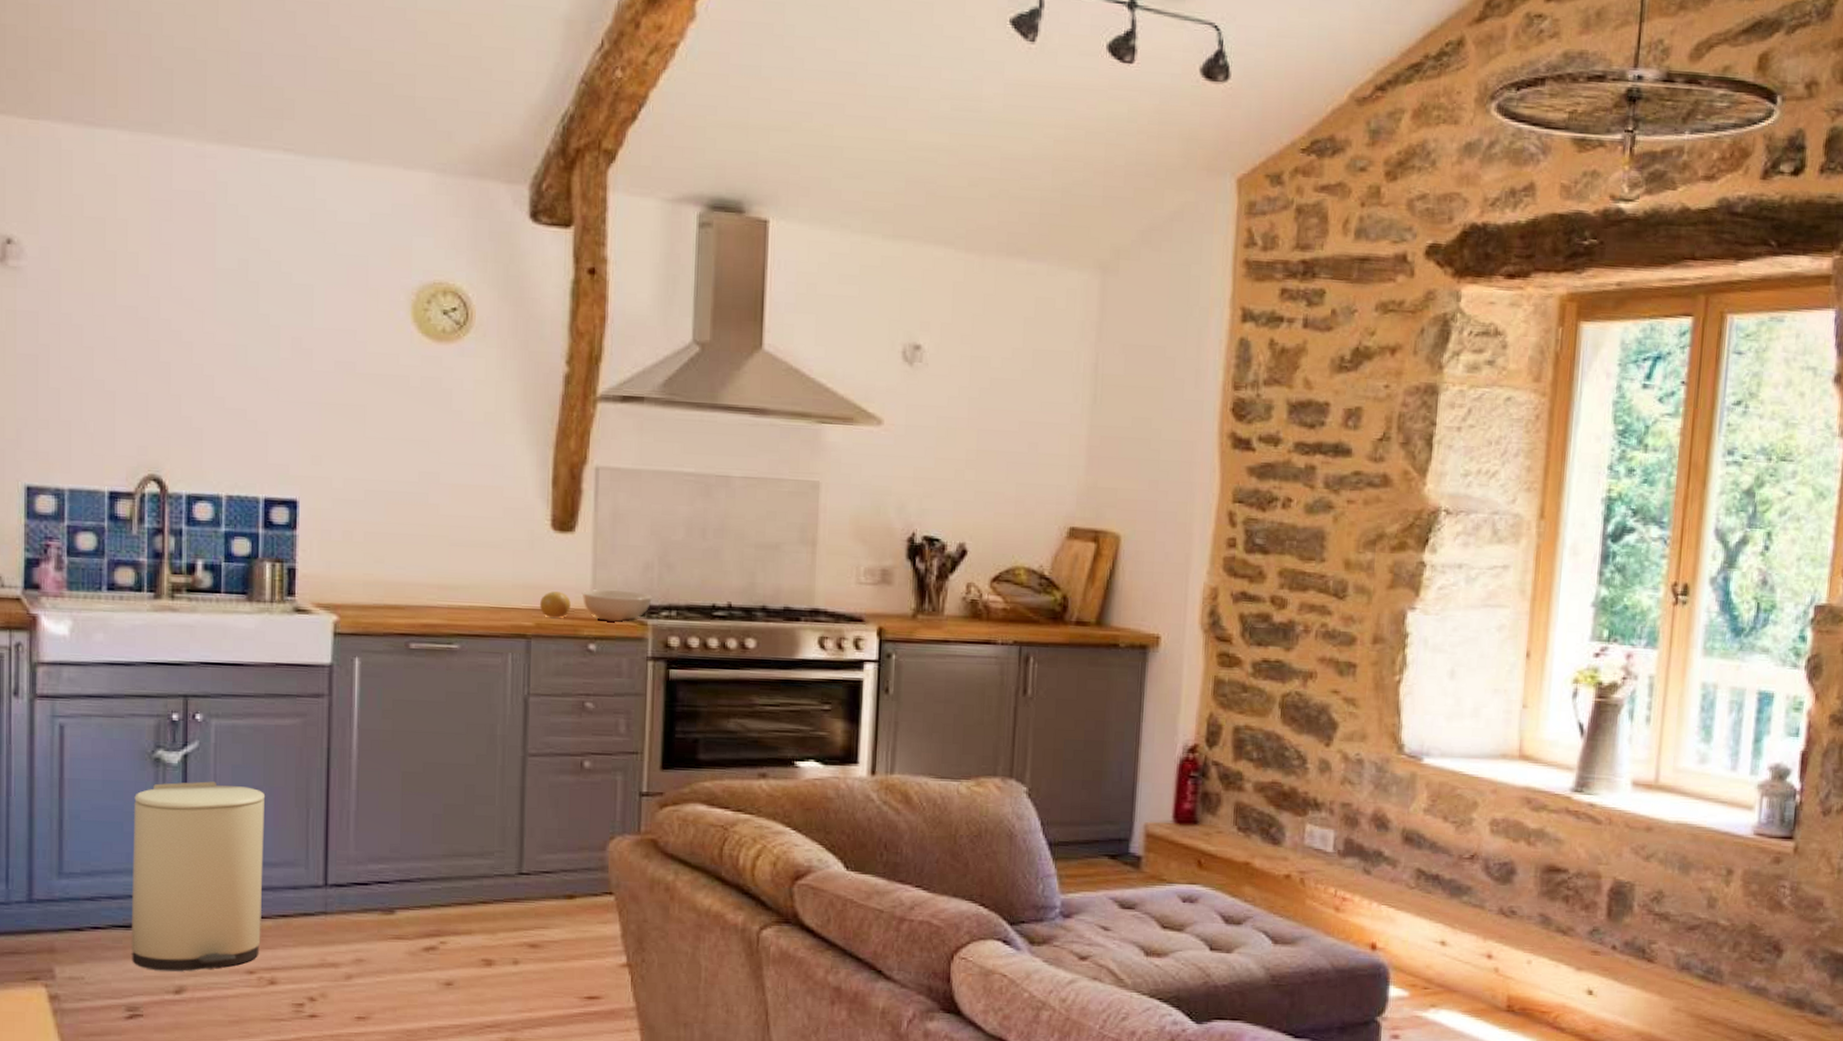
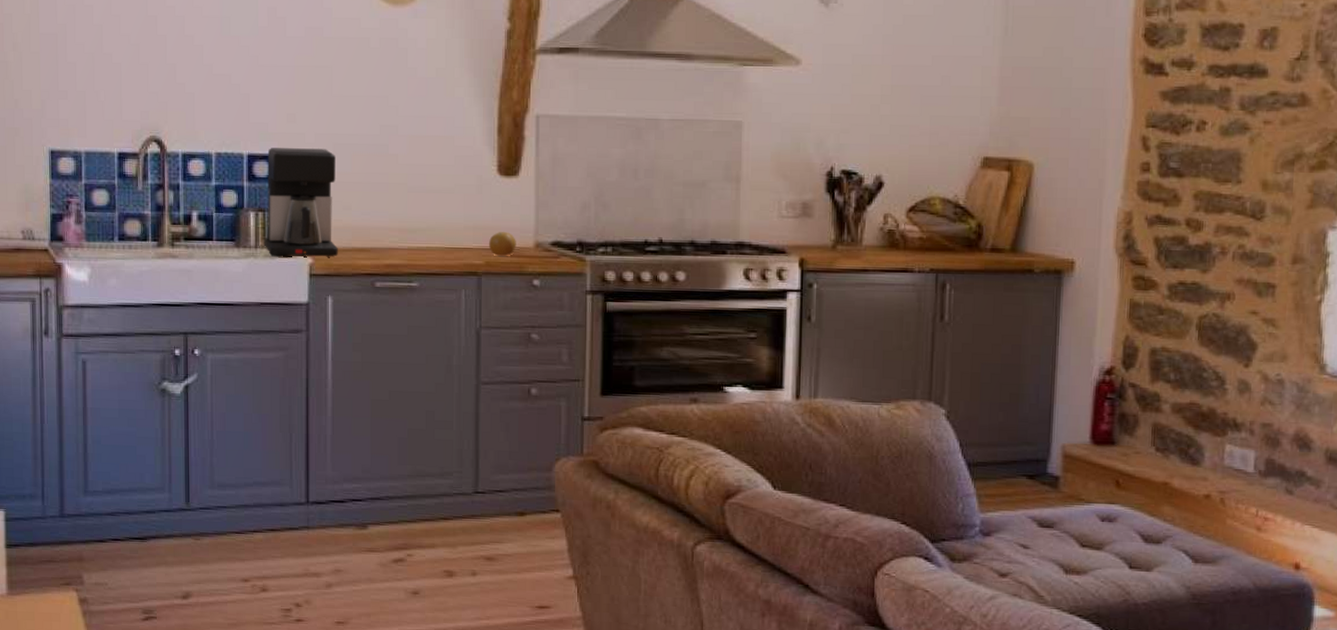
pedal bin: present [130,781,266,971] -> none [145,409,255,579]
coffee maker: none [282,492,368,615] -> present [265,148,338,257]
bowl: present [581,589,652,622] -> none [526,228,590,259]

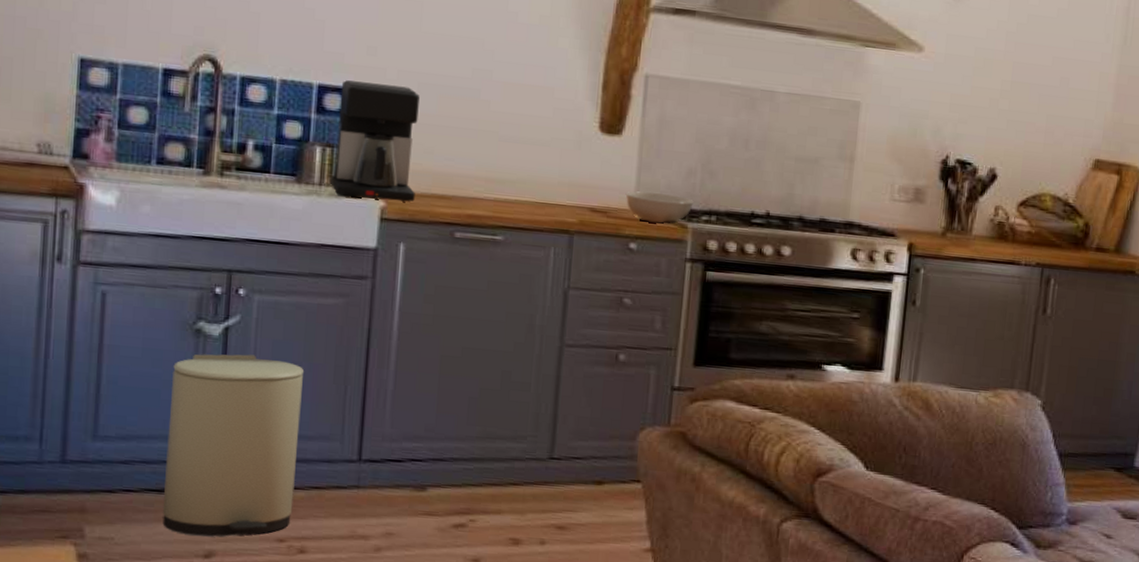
pedal bin: none [145,409,255,579] -> present [162,354,305,536]
fruit: present [489,232,516,257] -> none [584,191,614,217]
bowl: none [526,228,590,259] -> present [625,191,694,225]

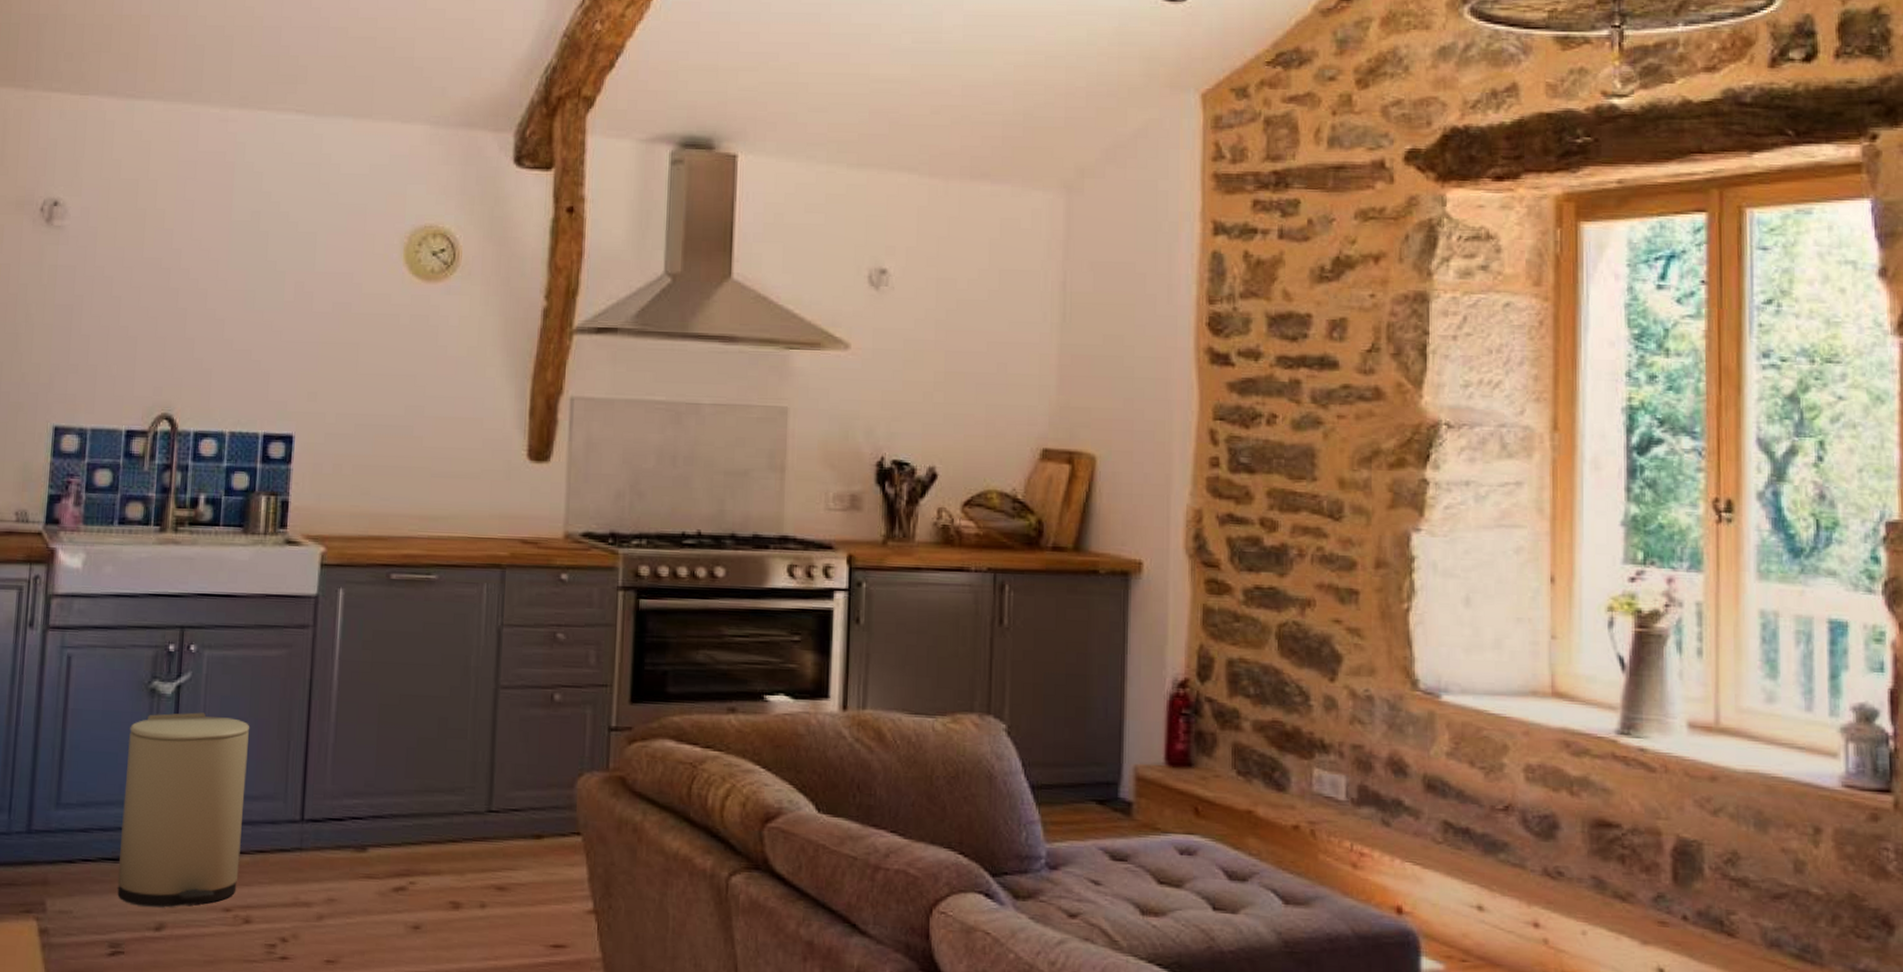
coffee maker: present [330,80,420,202] -> none [275,428,356,546]
bowl: present [625,191,694,225] -> none [555,518,623,551]

